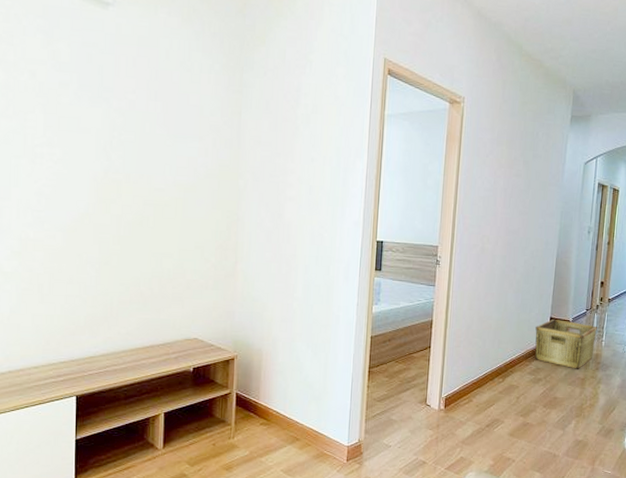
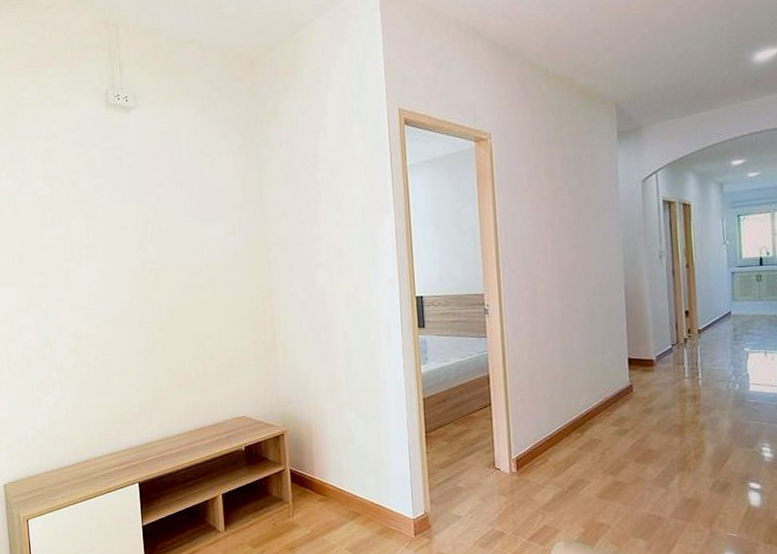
hamper: present [535,319,598,369] -> none [612,360,691,415]

